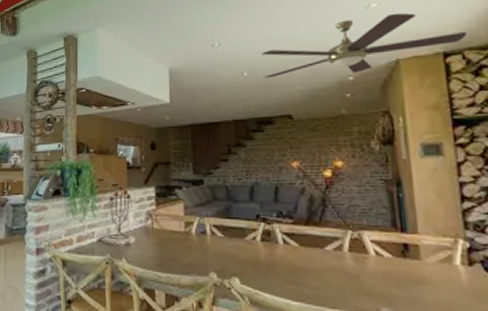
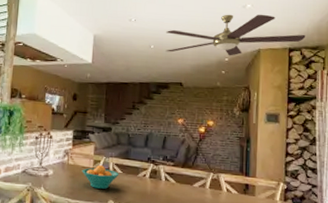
fruit bowl: none [171,228,220,258] -> present [82,165,119,189]

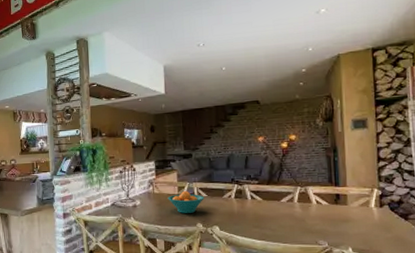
electric fan: present [165,14,306,56] -> none [237,16,390,72]

